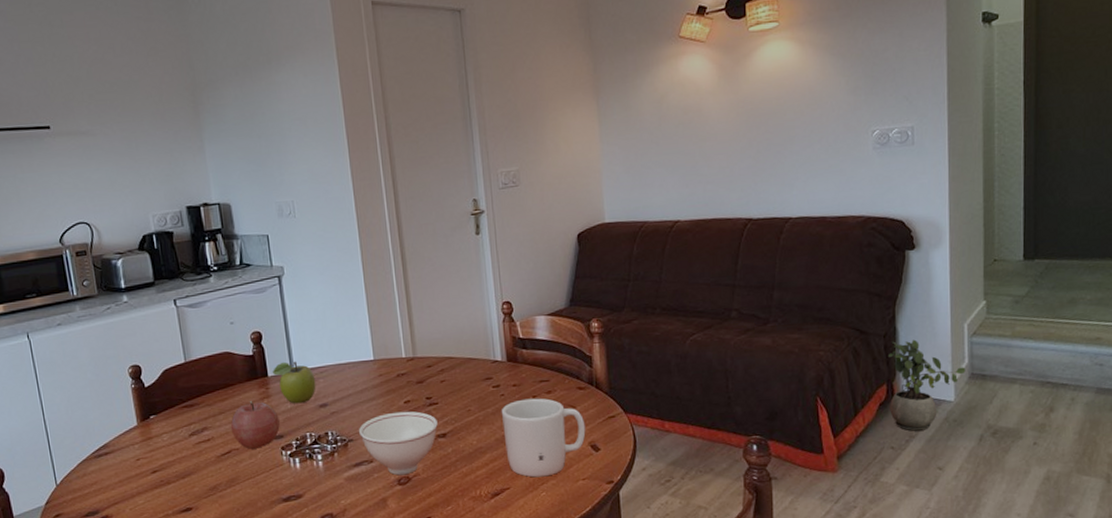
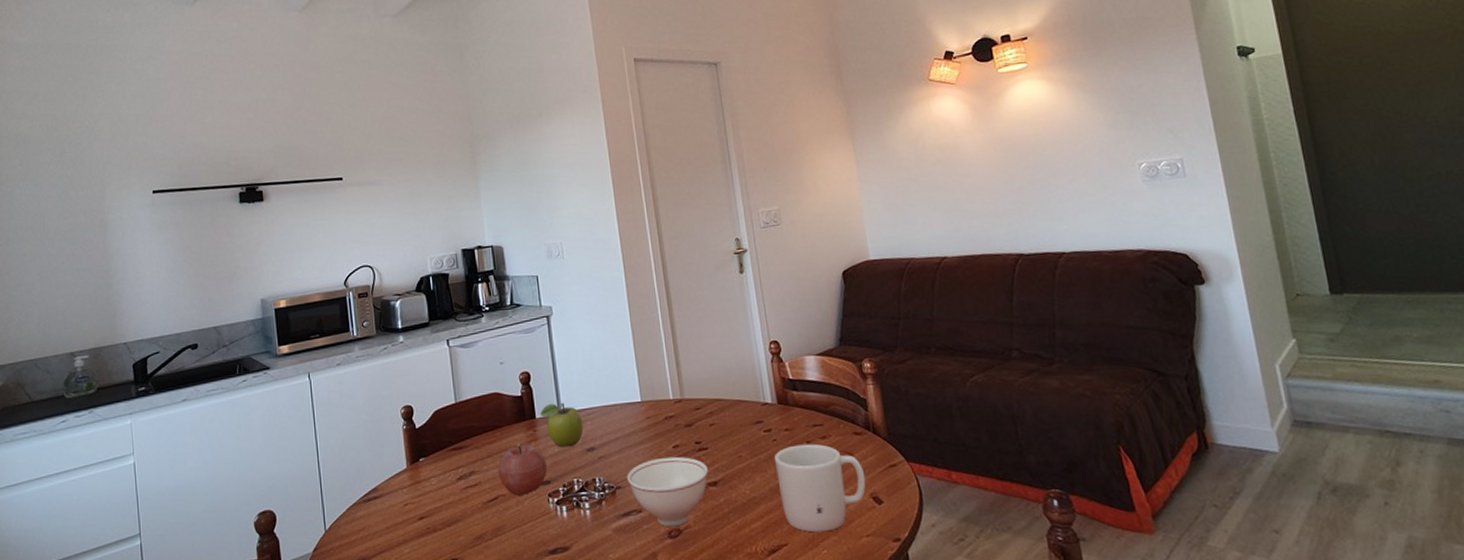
potted plant: present [887,339,966,431] -> none [1193,382,1287,487]

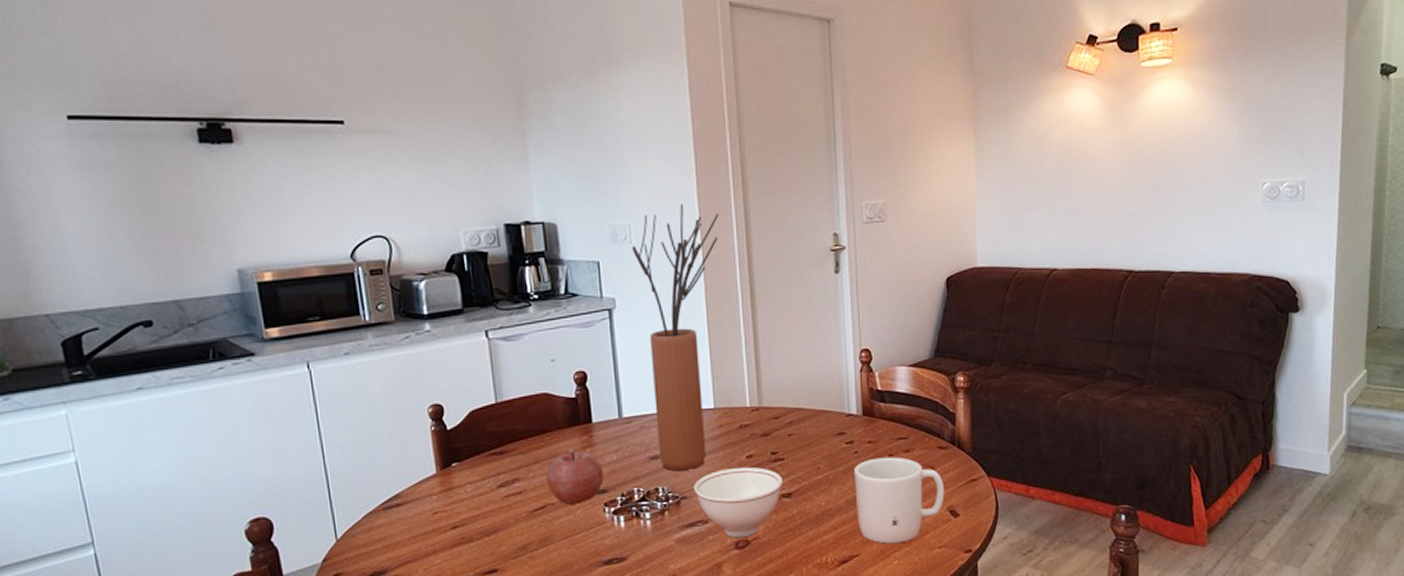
fruit: present [540,402,584,448] -> none [598,406,647,455]
vase: none [564,222,637,462] -> present [632,203,720,471]

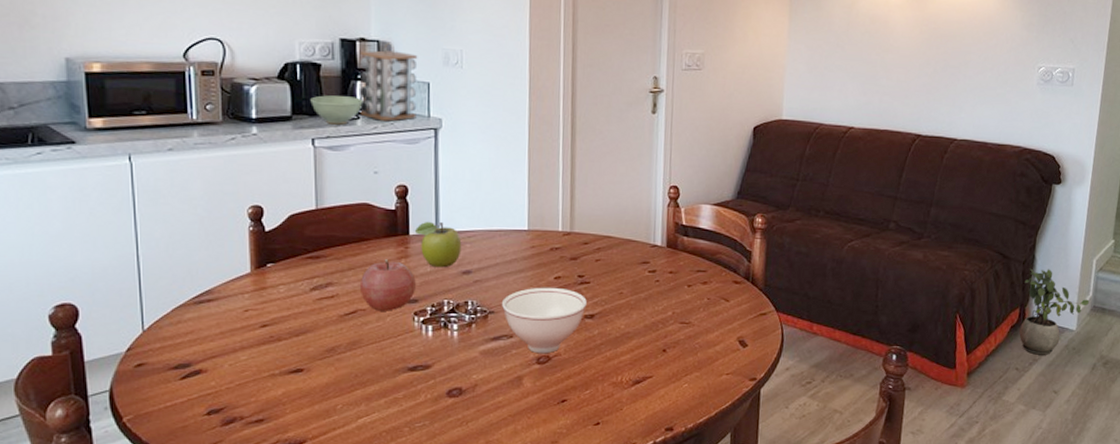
bowl: none [480,283,534,316] -> present [310,95,363,126]
spice rack: none [526,222,589,306] -> present [360,41,418,122]
fruit: none [598,406,647,455] -> present [415,221,462,268]
vase: present [632,203,720,471] -> none [462,35,549,287]
mug: present [853,457,945,544] -> none [653,287,737,368]
potted plant: none [1264,408,1343,505] -> present [1019,268,1089,355]

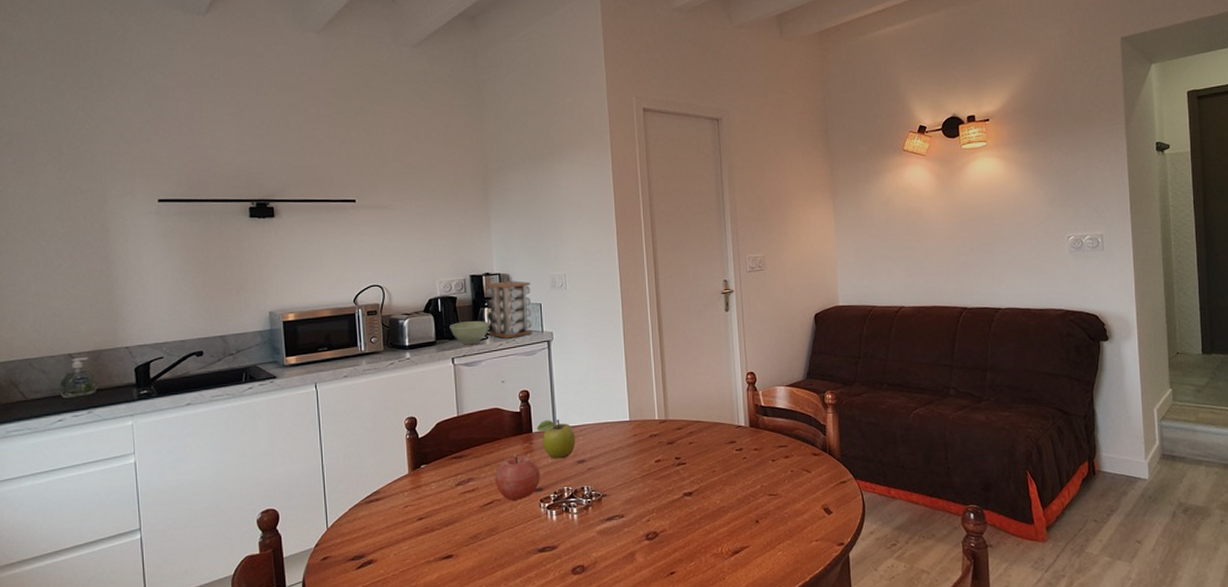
bowl: present [501,287,587,354] -> none [612,469,685,531]
potted plant: present [1019,268,1089,355] -> none [1088,421,1157,506]

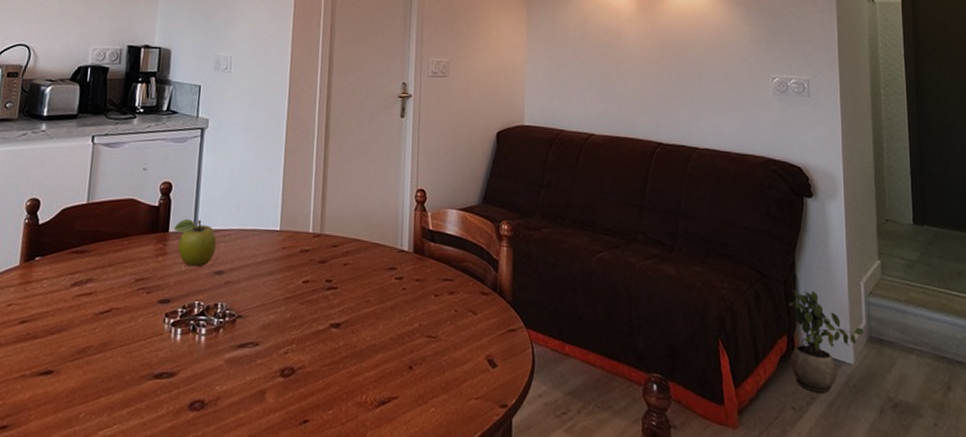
bowl: present [449,321,490,346] -> none [95,96,141,125]
spice rack: present [486,273,533,339] -> none [137,48,193,121]
fruit: present [494,455,540,500] -> none [116,256,170,311]
potted plant: none [1088,421,1157,506] -> present [788,289,864,393]

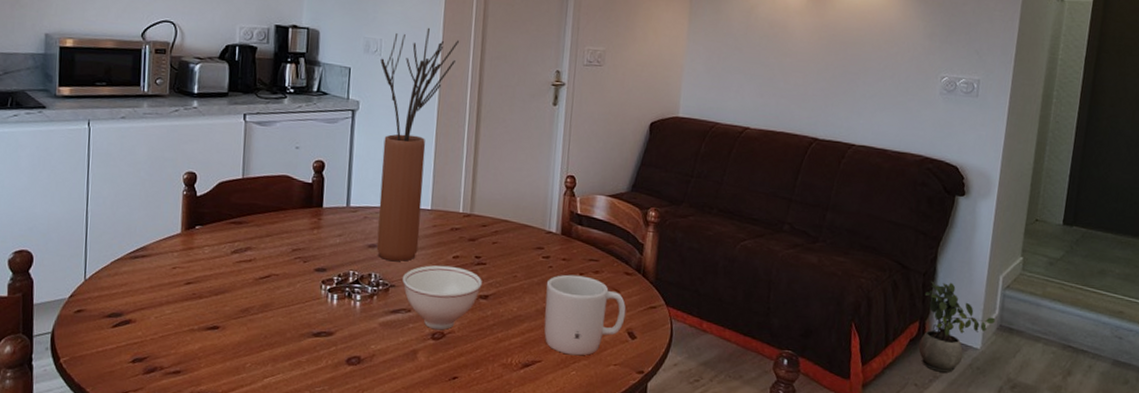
fruit: present [174,218,217,267] -> none [328,195,370,241]
vase: none [223,44,308,289] -> present [376,27,460,262]
bowl: none [249,291,334,366] -> present [401,265,482,330]
mug: none [399,296,485,390] -> present [543,274,626,356]

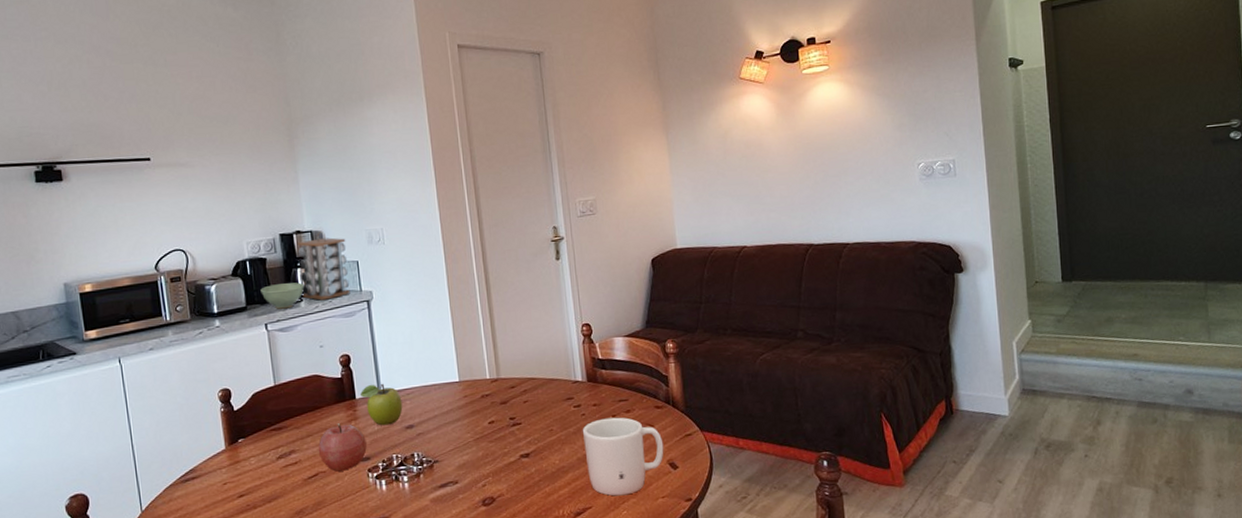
bowl: none [245,75,291,104] -> present [260,282,304,310]
fruit: none [274,229,326,278] -> present [318,423,367,472]
spice rack: none [287,29,342,102] -> present [298,230,350,301]
fruit: none [328,195,370,241] -> present [360,383,403,426]
vase: present [376,27,460,262] -> none [385,209,457,438]
bowl: present [401,265,482,330] -> none [443,431,521,496]
potted plant: present [918,280,995,373] -> none [944,357,1017,446]

